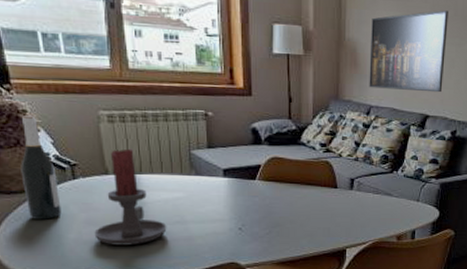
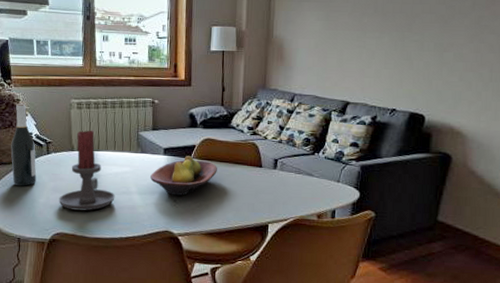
fruit bowl: none [209,177,287,224] -> present [150,156,217,196]
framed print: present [369,10,448,93] -> none [293,8,369,81]

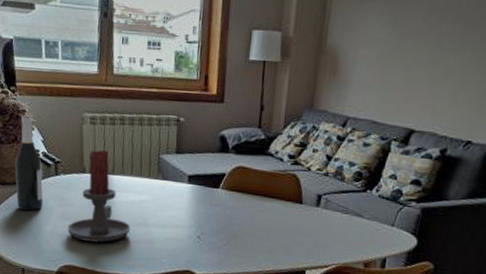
fruit bowl: present [150,156,217,196] -> none [171,186,250,232]

